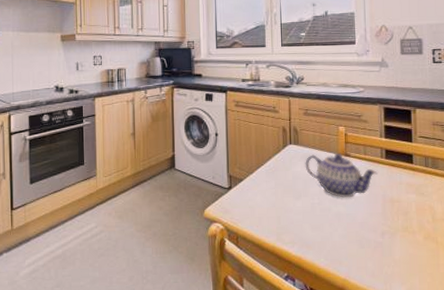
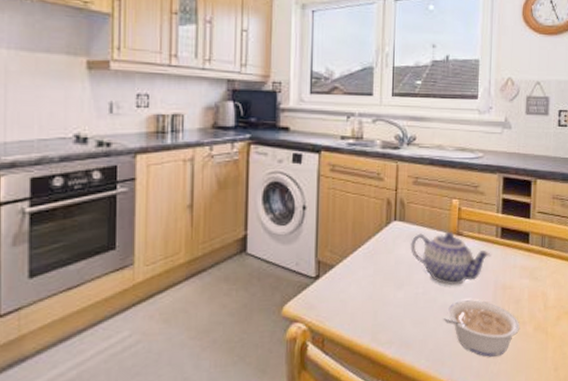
legume: none [338,210,411,260] -> present [443,300,520,357]

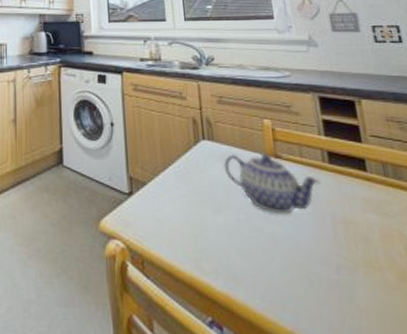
legume: present [443,300,520,357] -> none [274,233,378,308]

